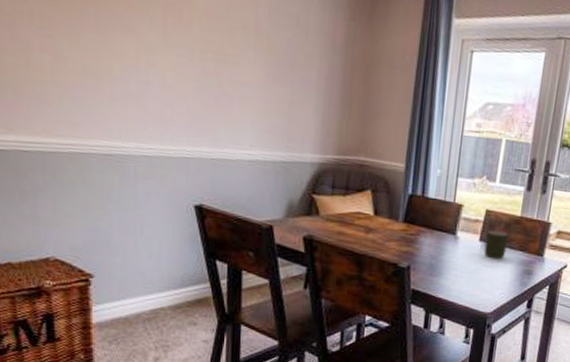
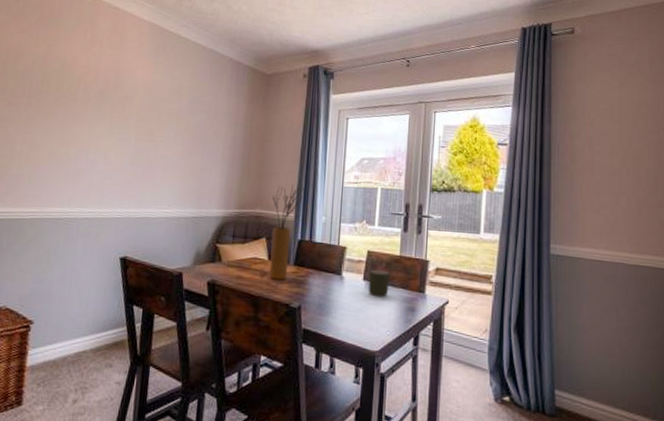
vase: none [375,129,417,238] -> present [269,184,304,280]

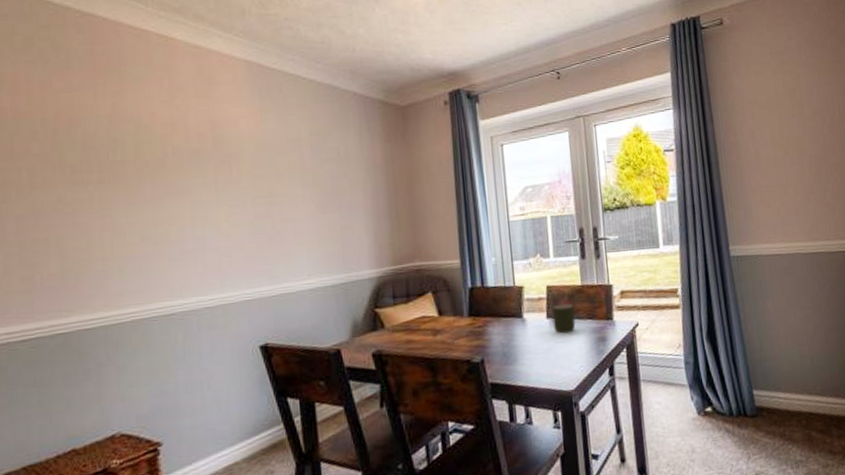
vase: present [269,184,304,280] -> none [430,227,466,337]

